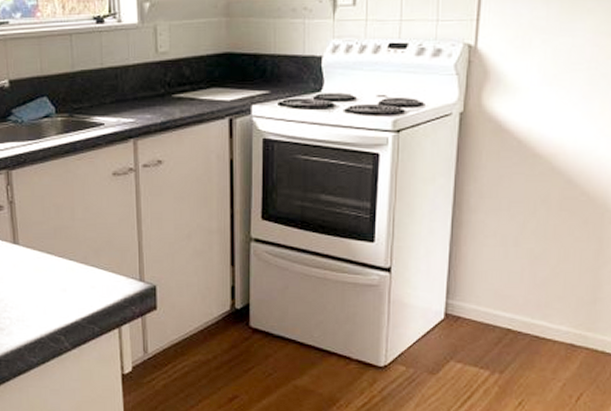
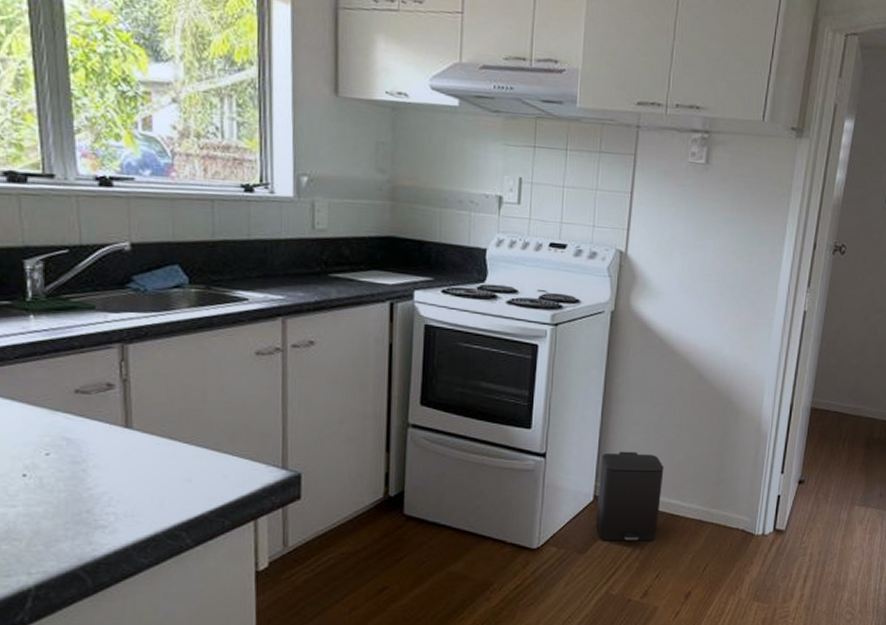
pedal bin: none [447,266,526,365] -> present [595,451,664,541]

